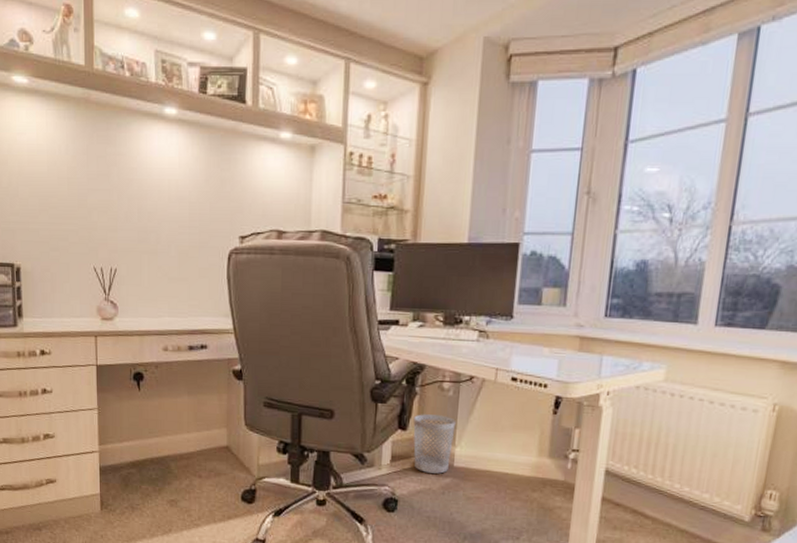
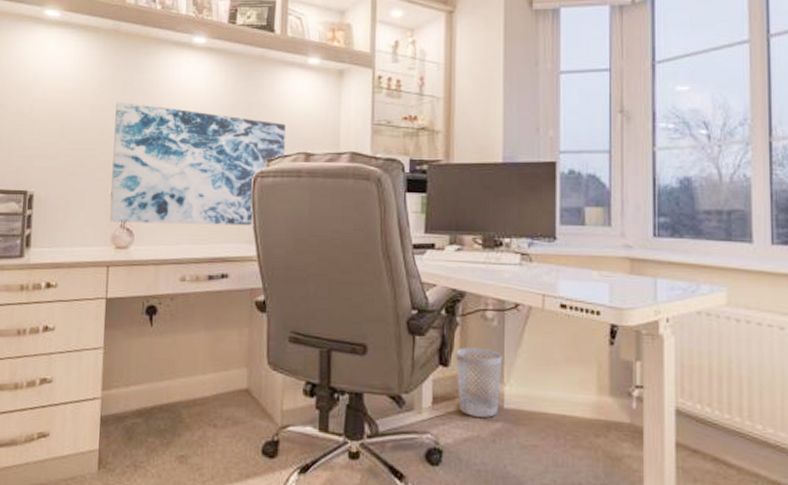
wall art: none [92,175,258,301] -> present [109,101,285,226]

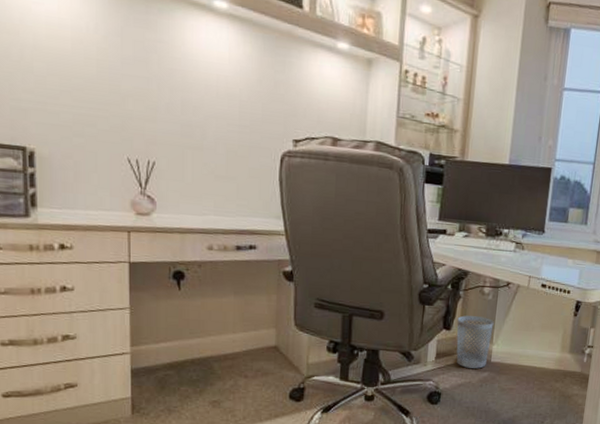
wall art: present [109,101,285,226] -> none [127,59,313,203]

